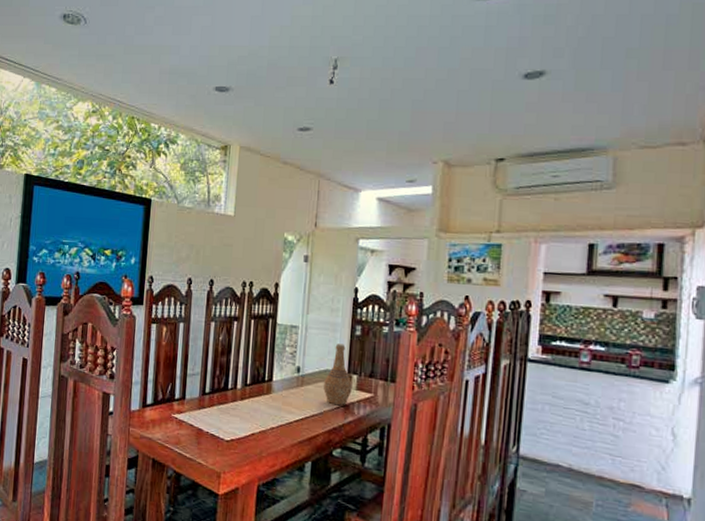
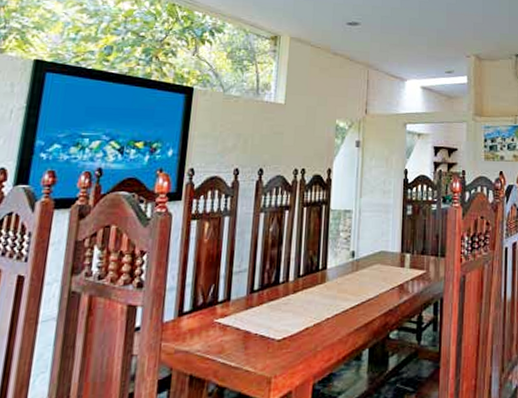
vase: present [324,343,352,406] -> none [379,224,406,286]

